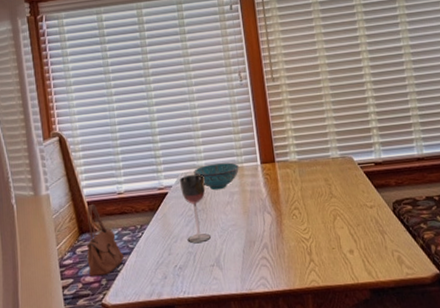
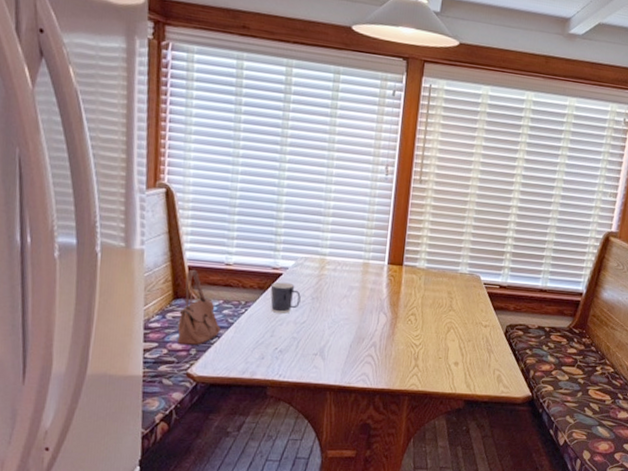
mug: none [159,200,189,231] -> present [270,282,301,314]
wineglass: present [179,174,211,243] -> none [294,260,326,330]
bowl: present [194,162,240,191] -> none [315,254,365,282]

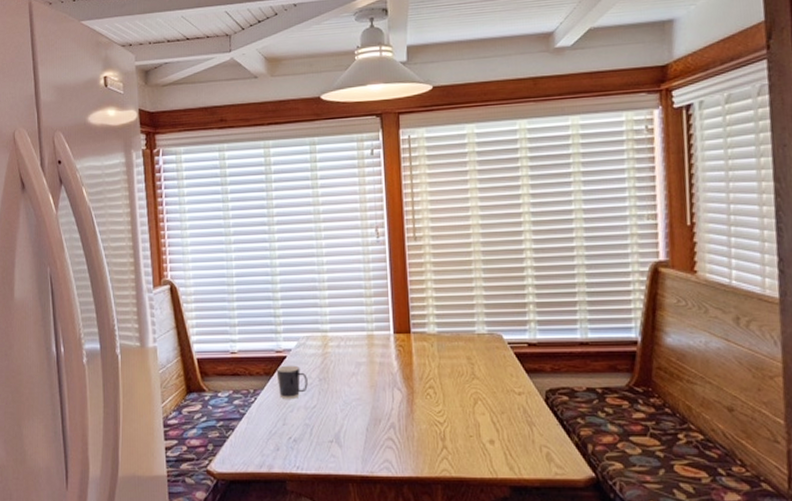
handbag: present [177,270,220,345] -> none [193,362,233,440]

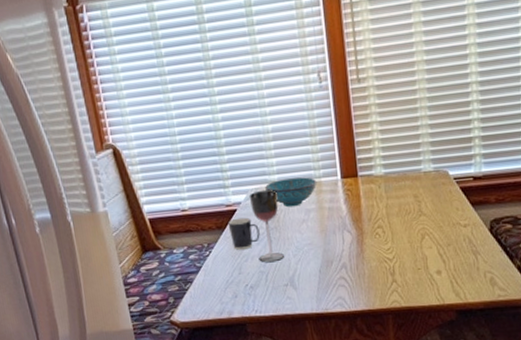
wineglass: none [299,338,331,414] -> present [249,189,284,262]
bowl: none [317,329,370,359] -> present [265,177,317,208]

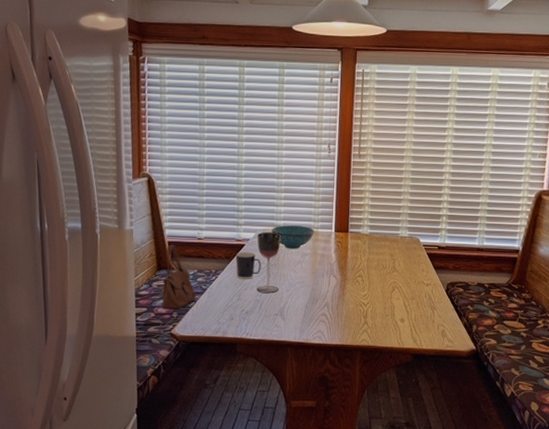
handbag: none [149,222,191,295] -> present [162,245,196,309]

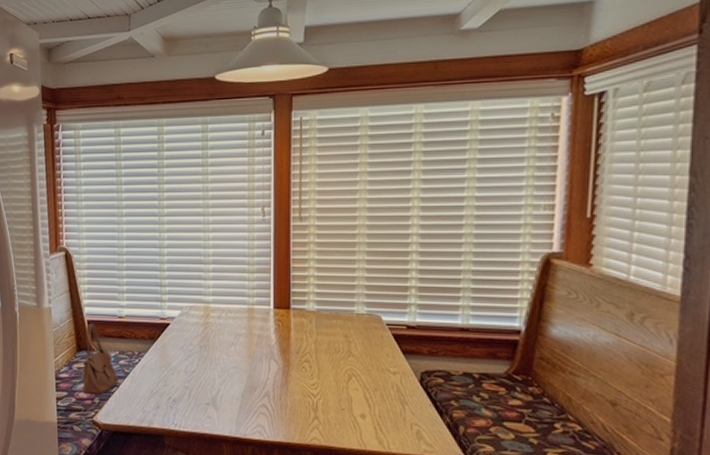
mug: present [235,252,261,279] -> none [160,332,189,363]
wineglass: present [257,231,281,293] -> none [183,308,210,379]
bowl: present [272,225,315,250] -> none [200,301,250,329]

